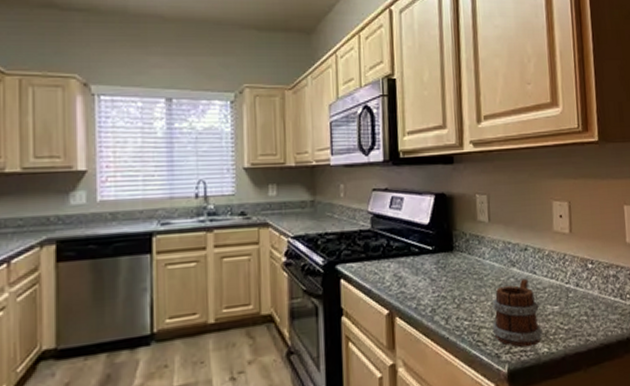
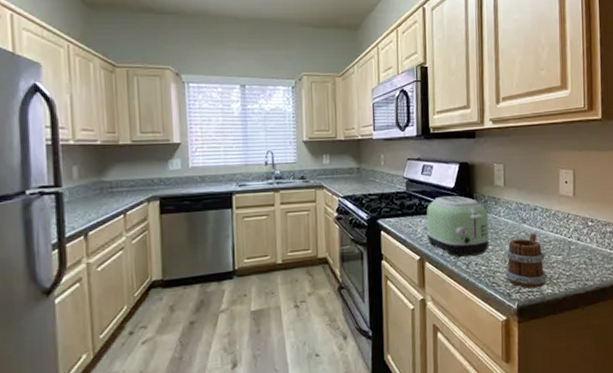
toaster: none [396,234,473,311] -> present [426,196,490,258]

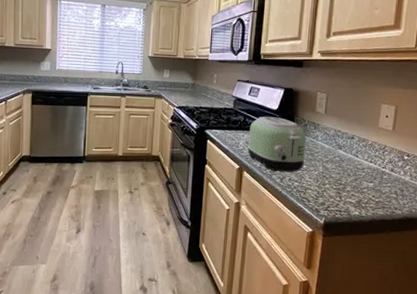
mug: present [505,233,548,289] -> none [316,159,357,209]

